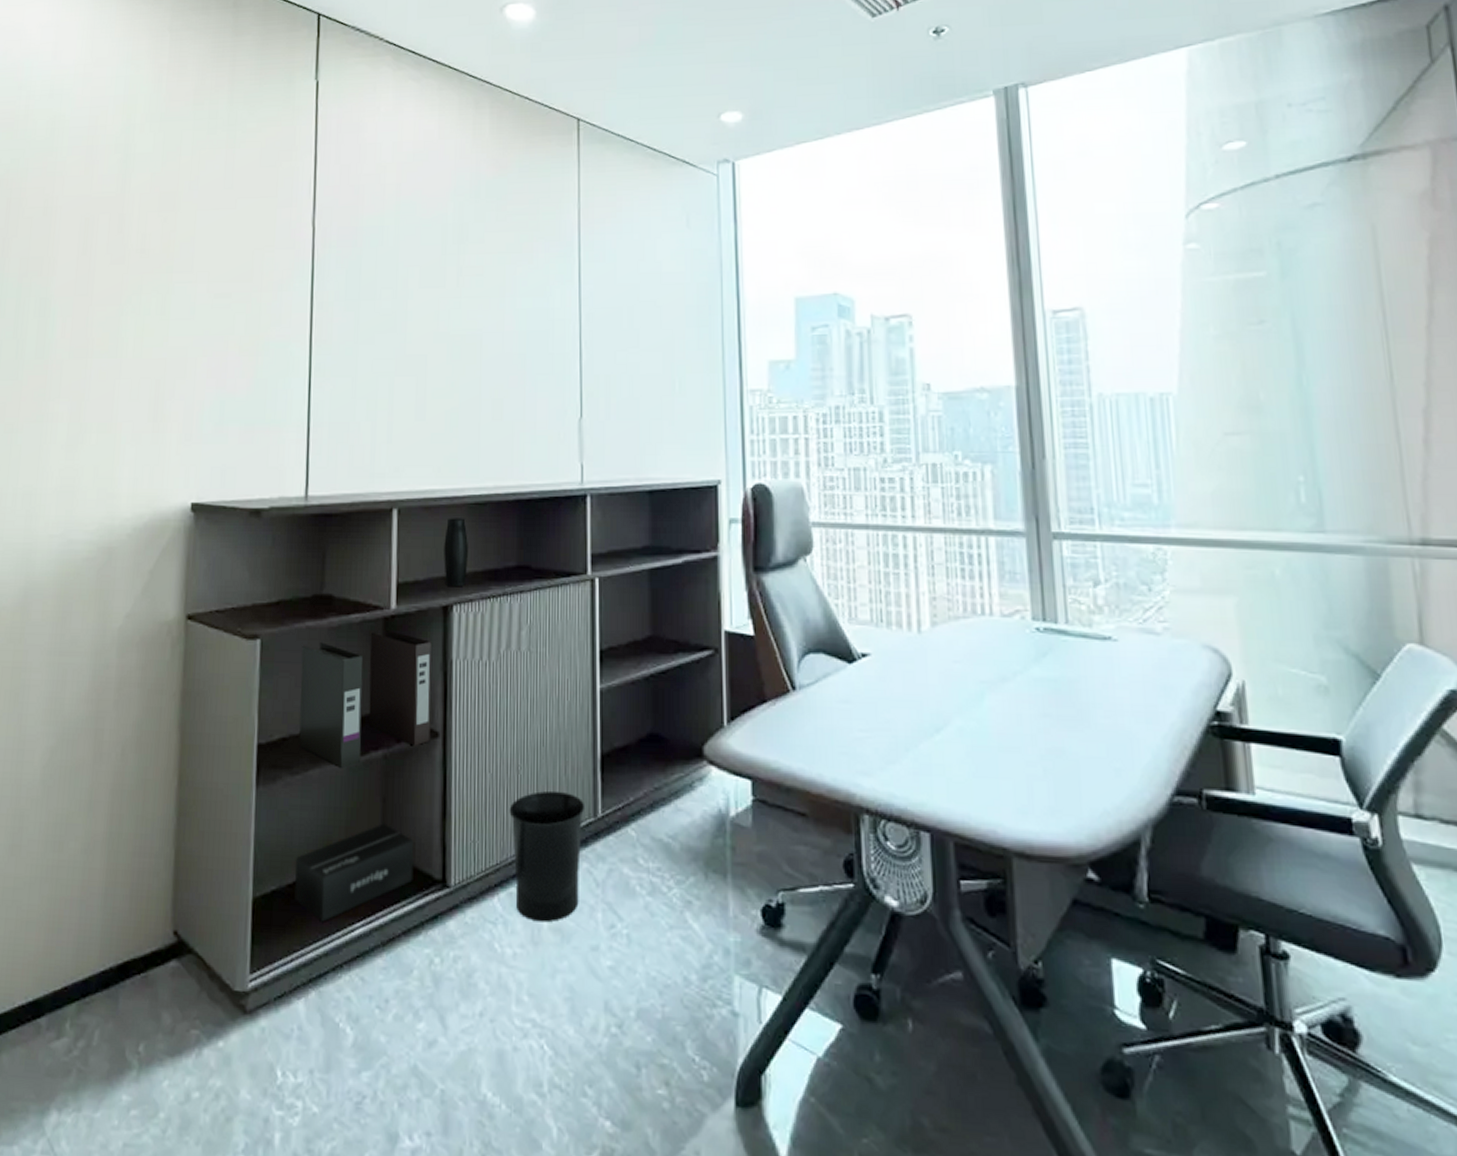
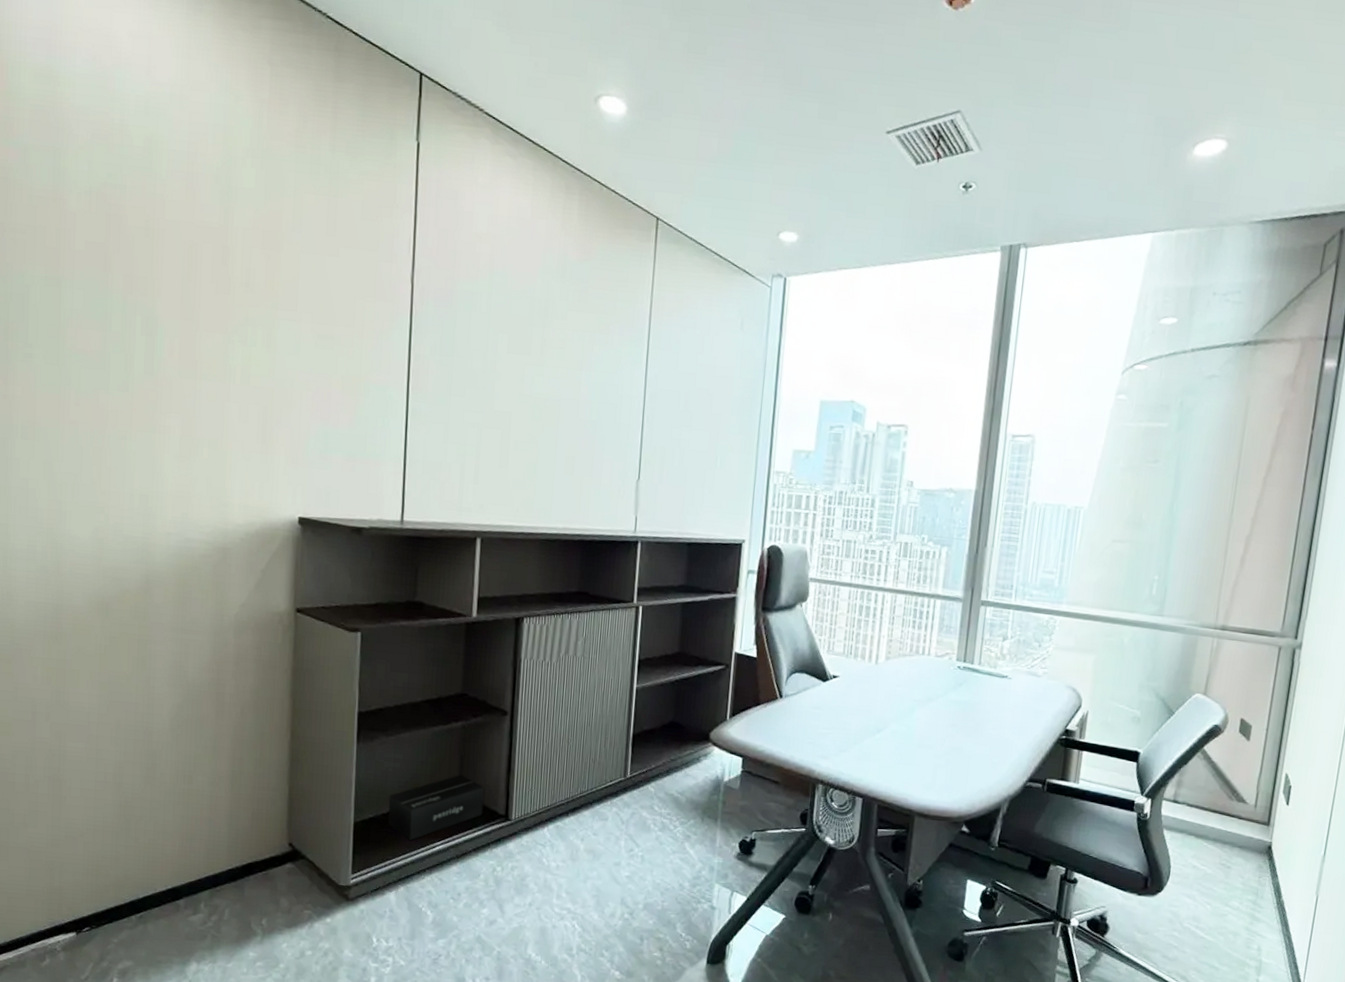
binder: present [299,642,363,769] -> none [393,638,448,734]
binder: present [368,629,432,746] -> none [451,632,505,721]
vase: present [444,518,468,587] -> none [518,549,539,604]
waste bin: present [509,790,586,922] -> none [560,757,618,846]

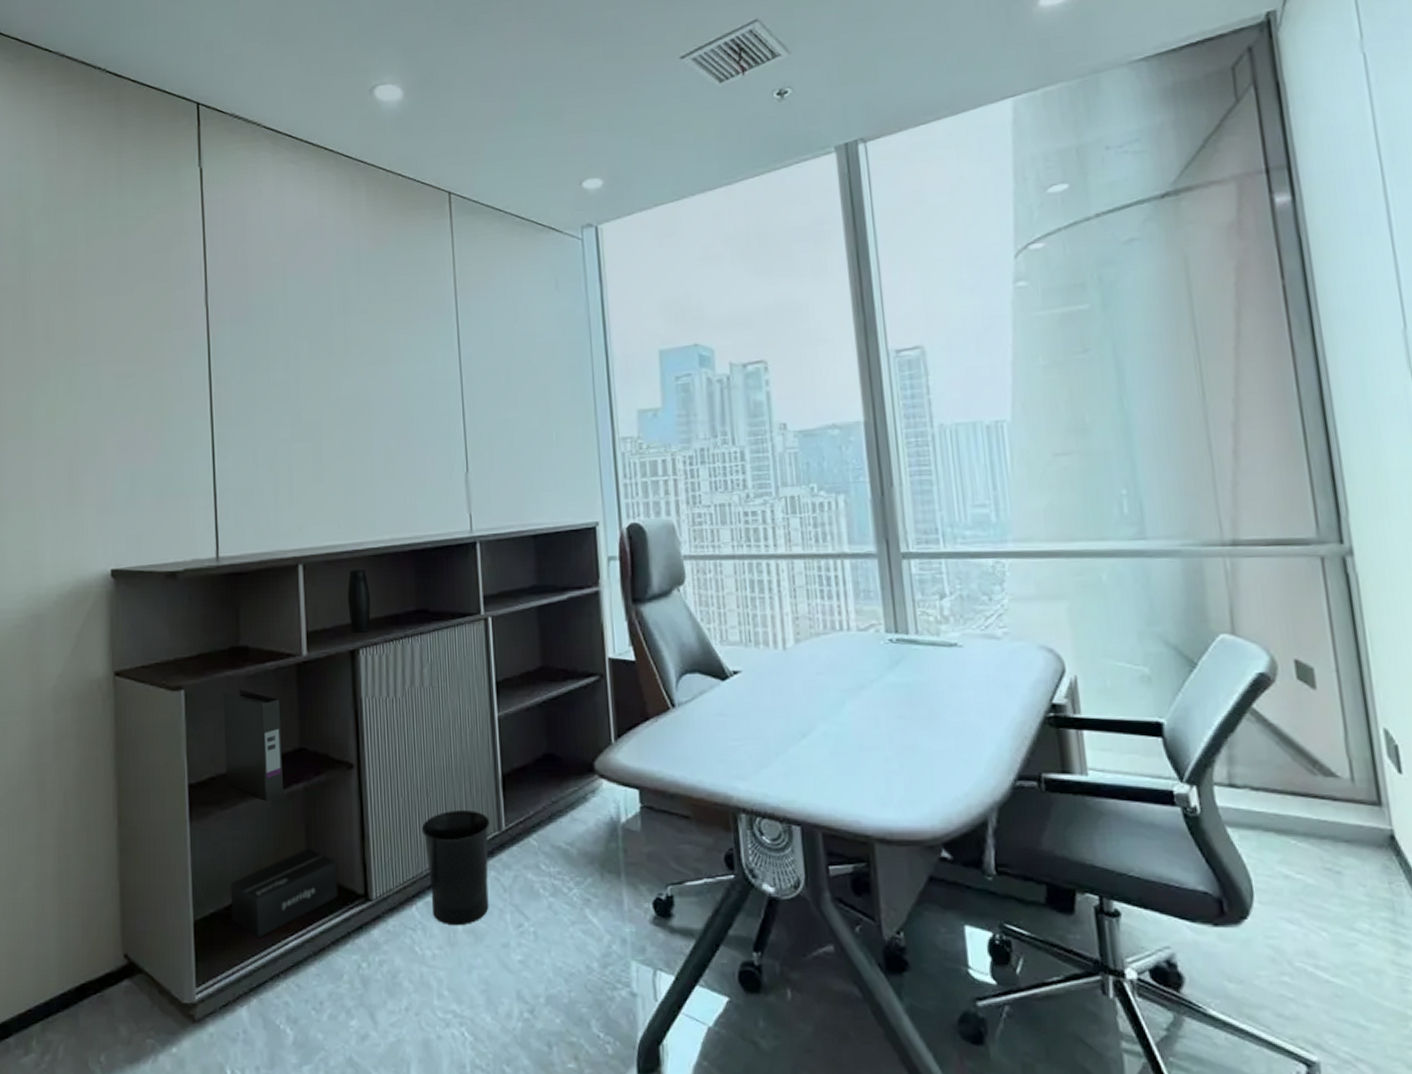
binder: none [393,638,448,734] -> present [223,689,284,802]
vase: none [518,549,539,604] -> present [348,569,371,633]
waste bin: none [560,757,618,846] -> present [421,809,491,926]

